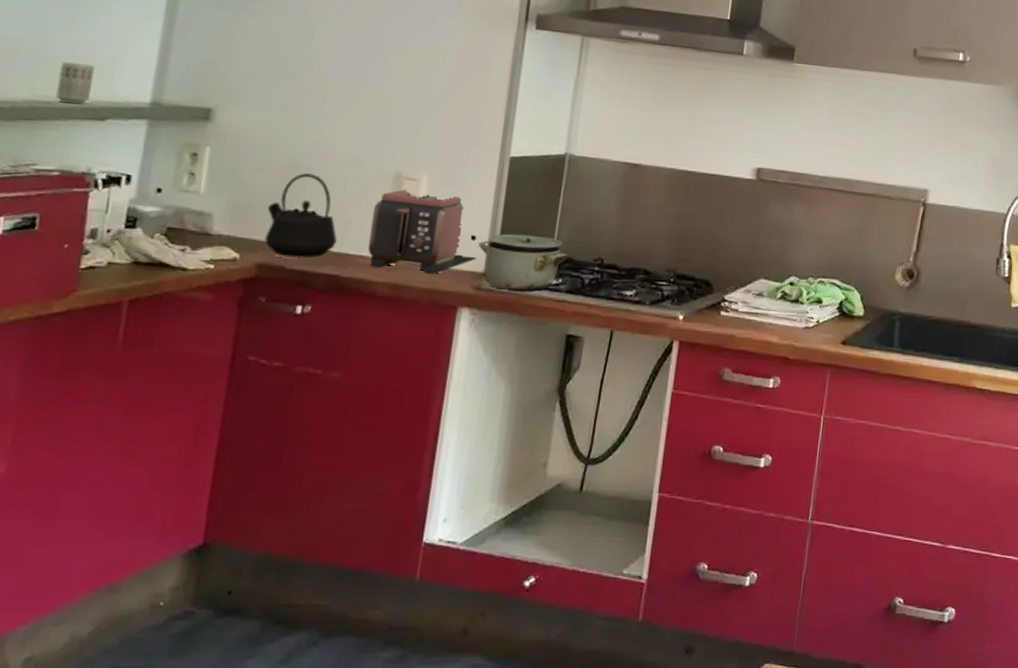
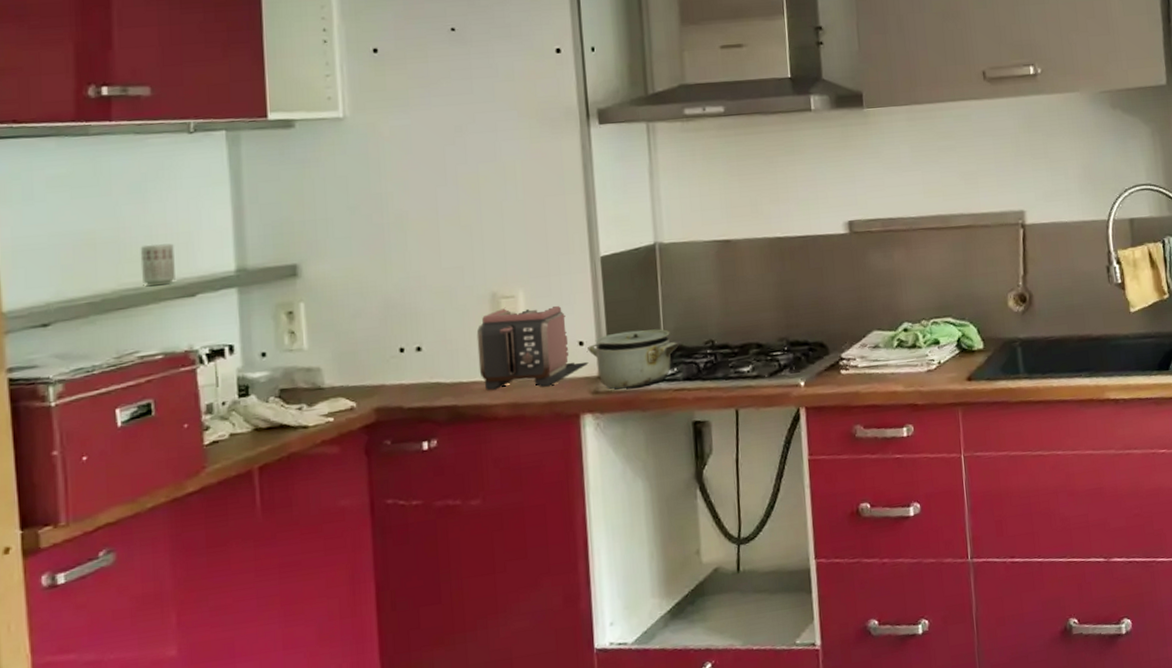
kettle: present [264,173,337,259] -> none [372,310,448,397]

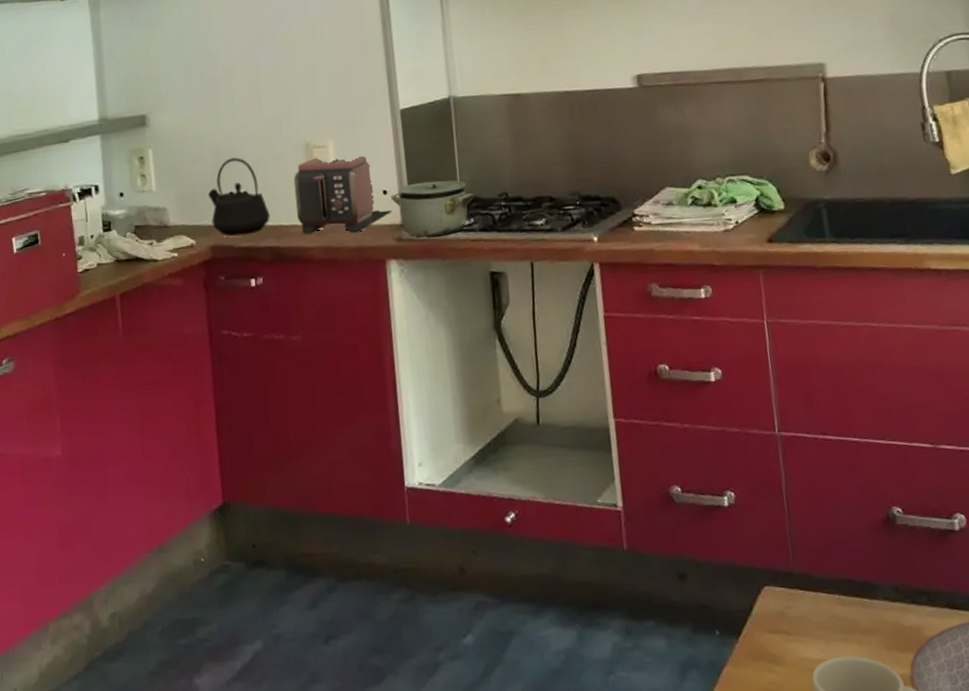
cup: present [140,243,175,286] -> none [27,96,54,132]
kettle: none [372,310,448,397] -> present [207,157,270,237]

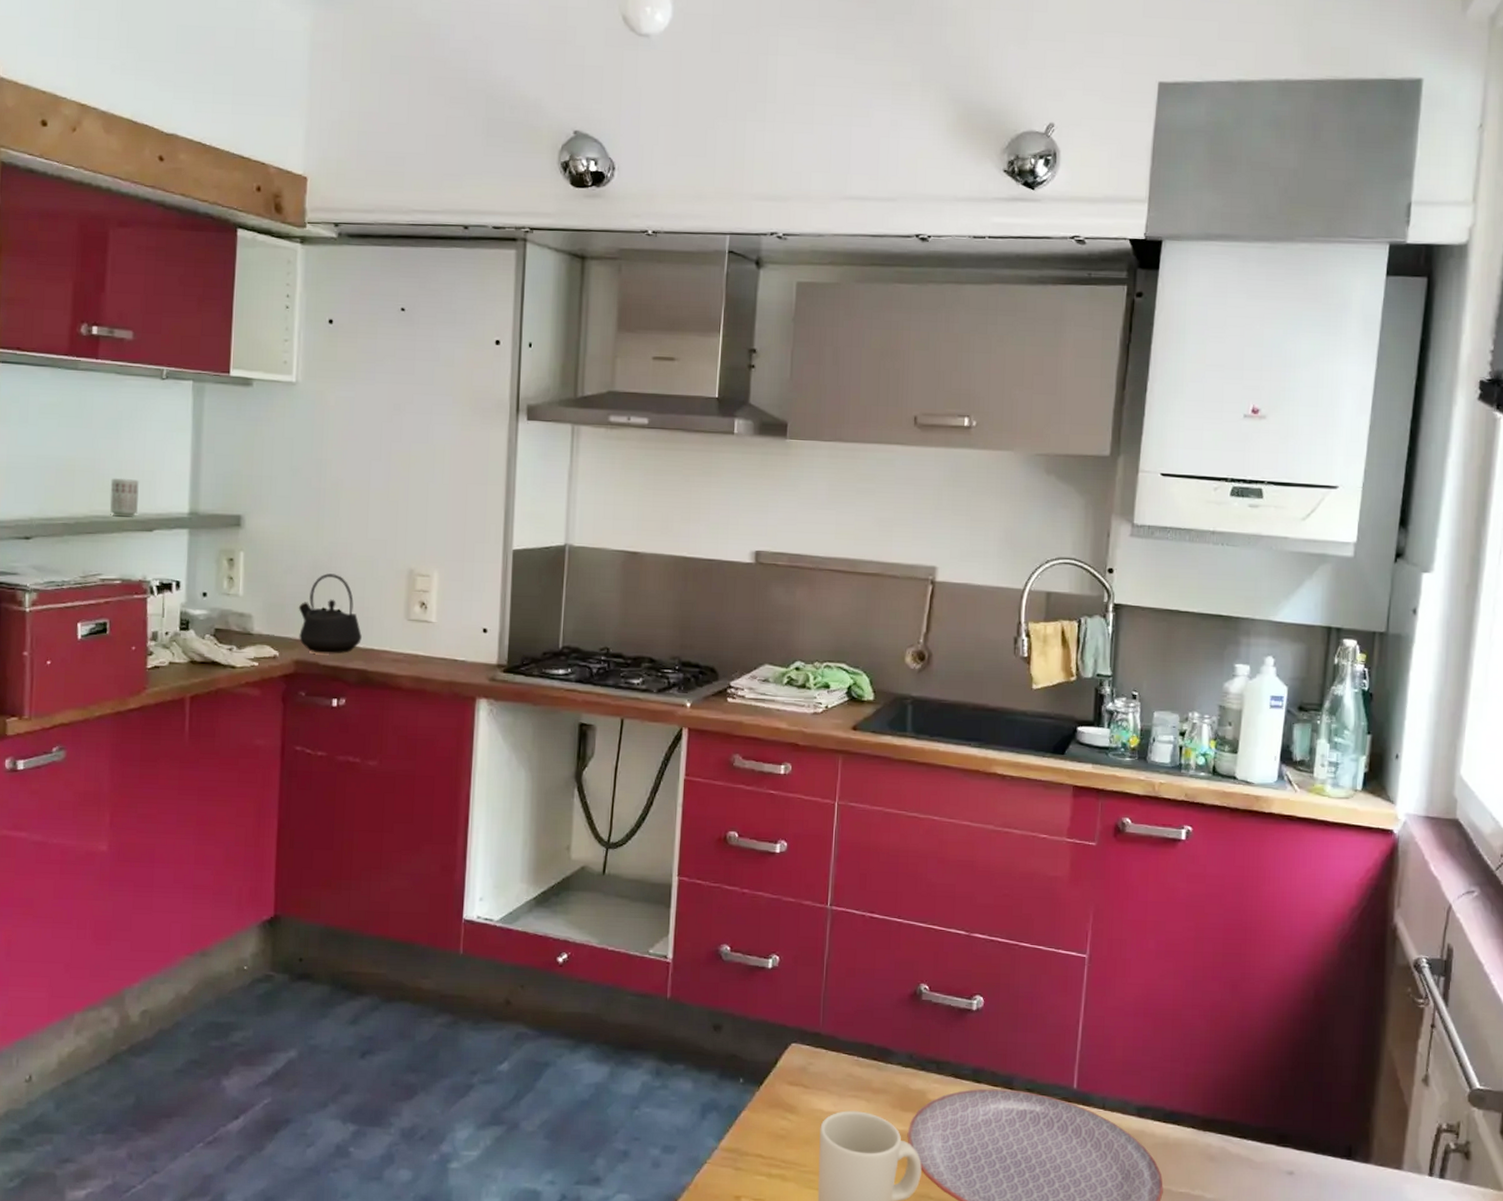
cup: none [27,96,54,132] -> present [109,477,139,516]
toaster: present [293,155,392,235] -> none [390,585,492,668]
saucepan: present [391,180,475,237] -> none [490,625,575,681]

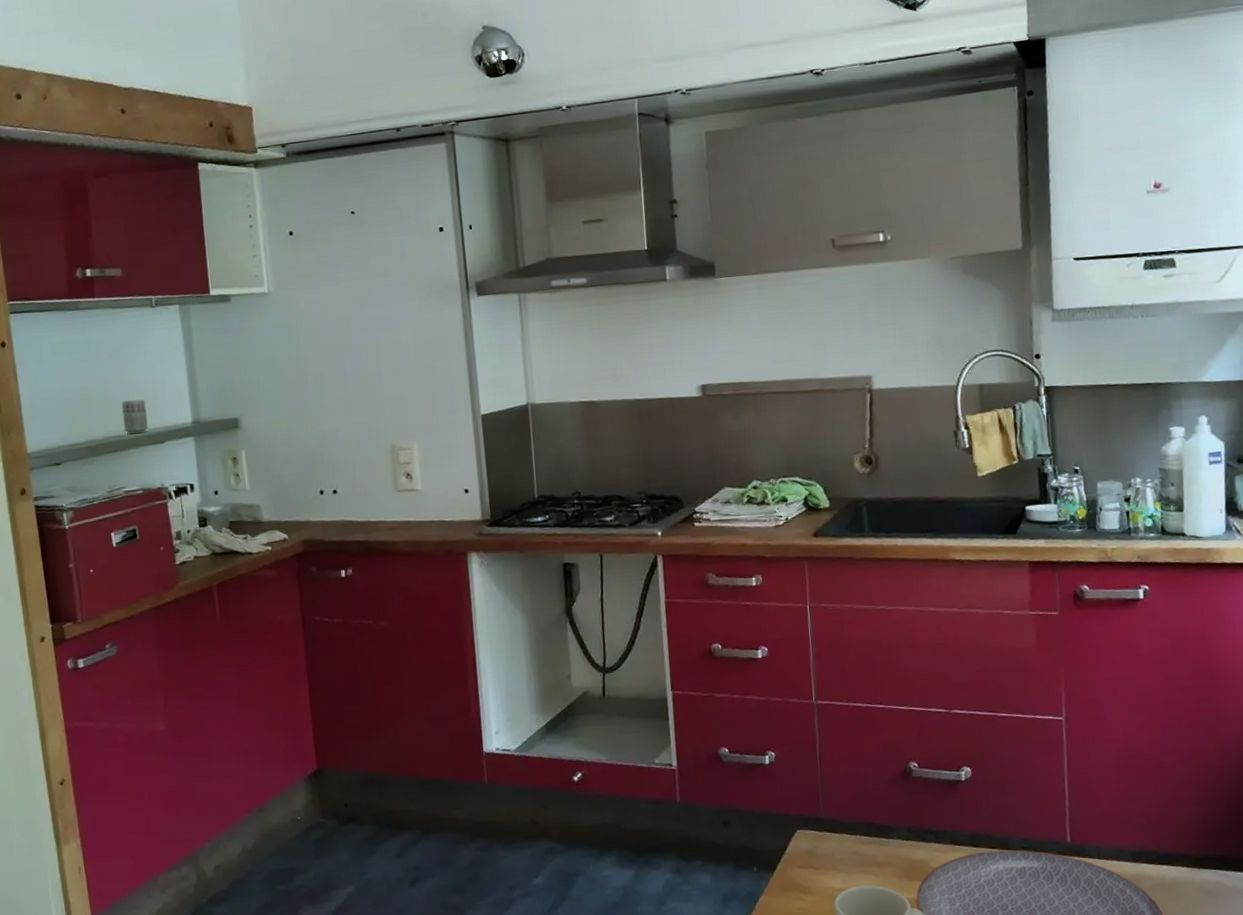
kettle: present [298,573,362,654] -> none [299,458,359,532]

